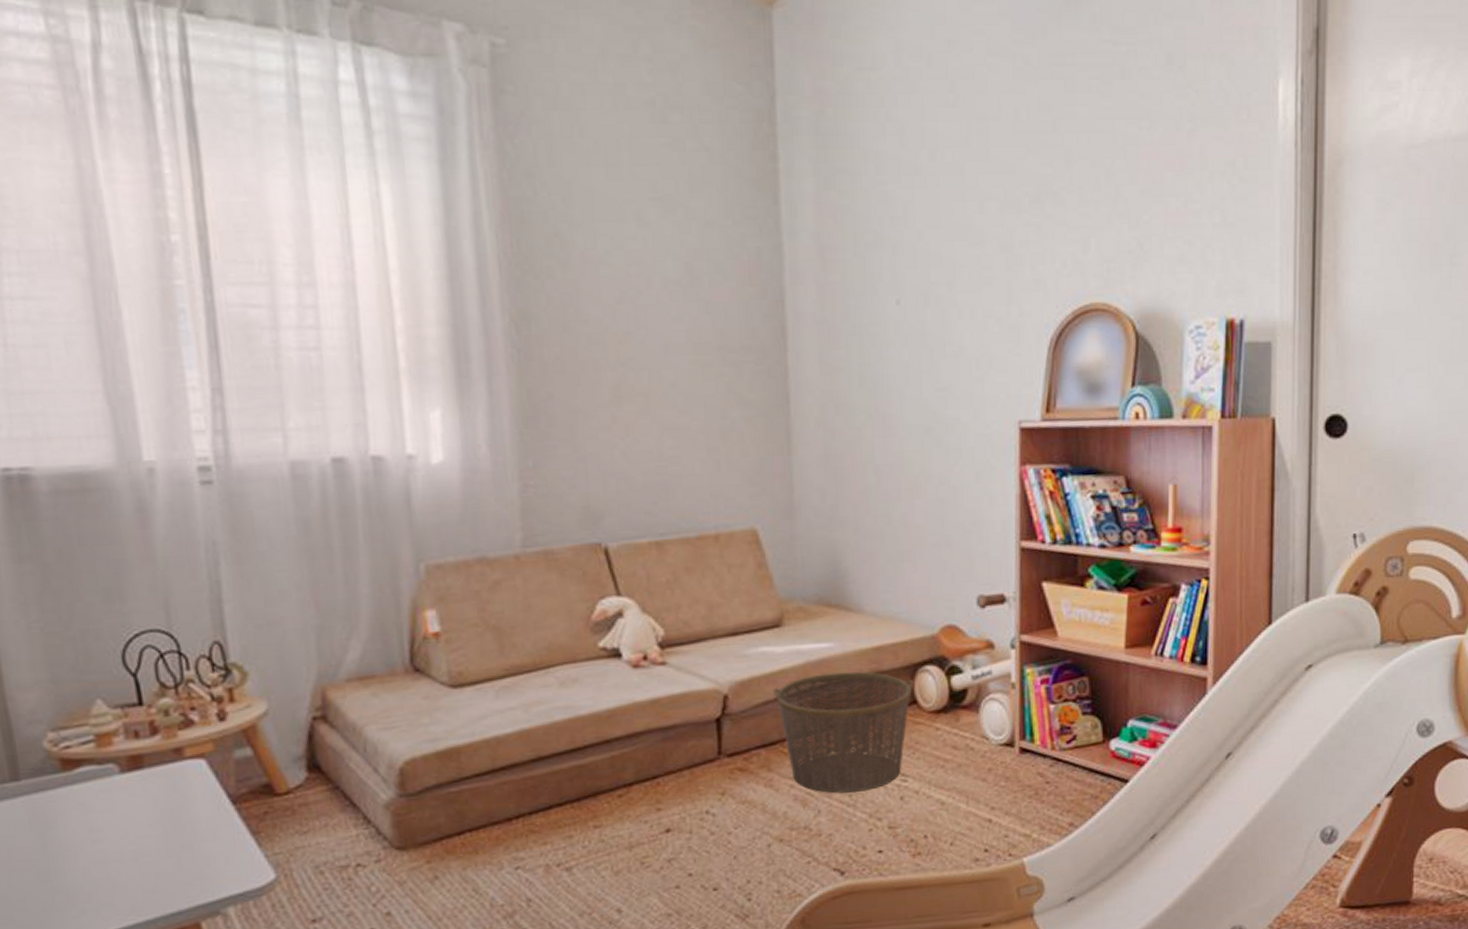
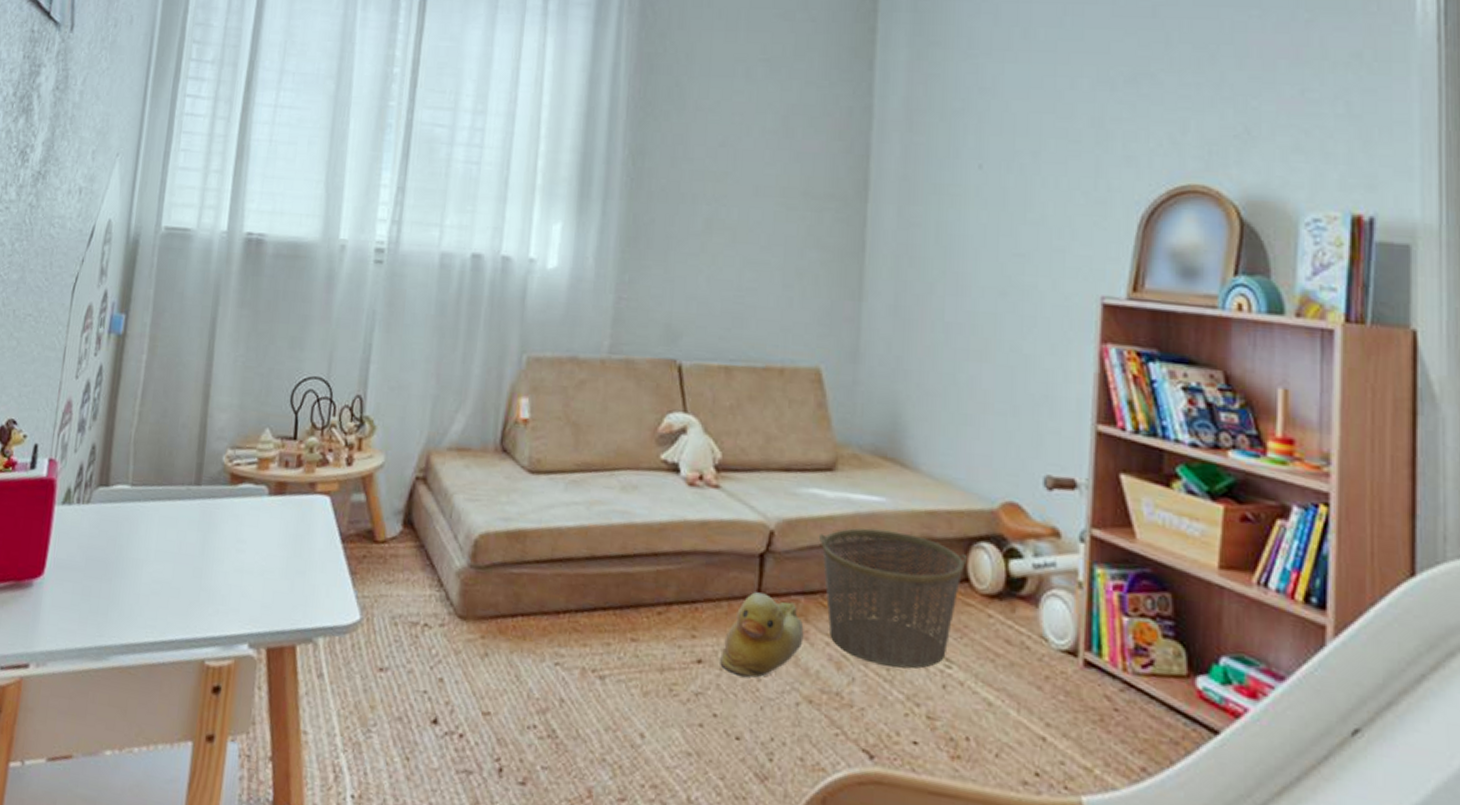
rubber duck: none [688,754,768,835] -> present [720,592,804,678]

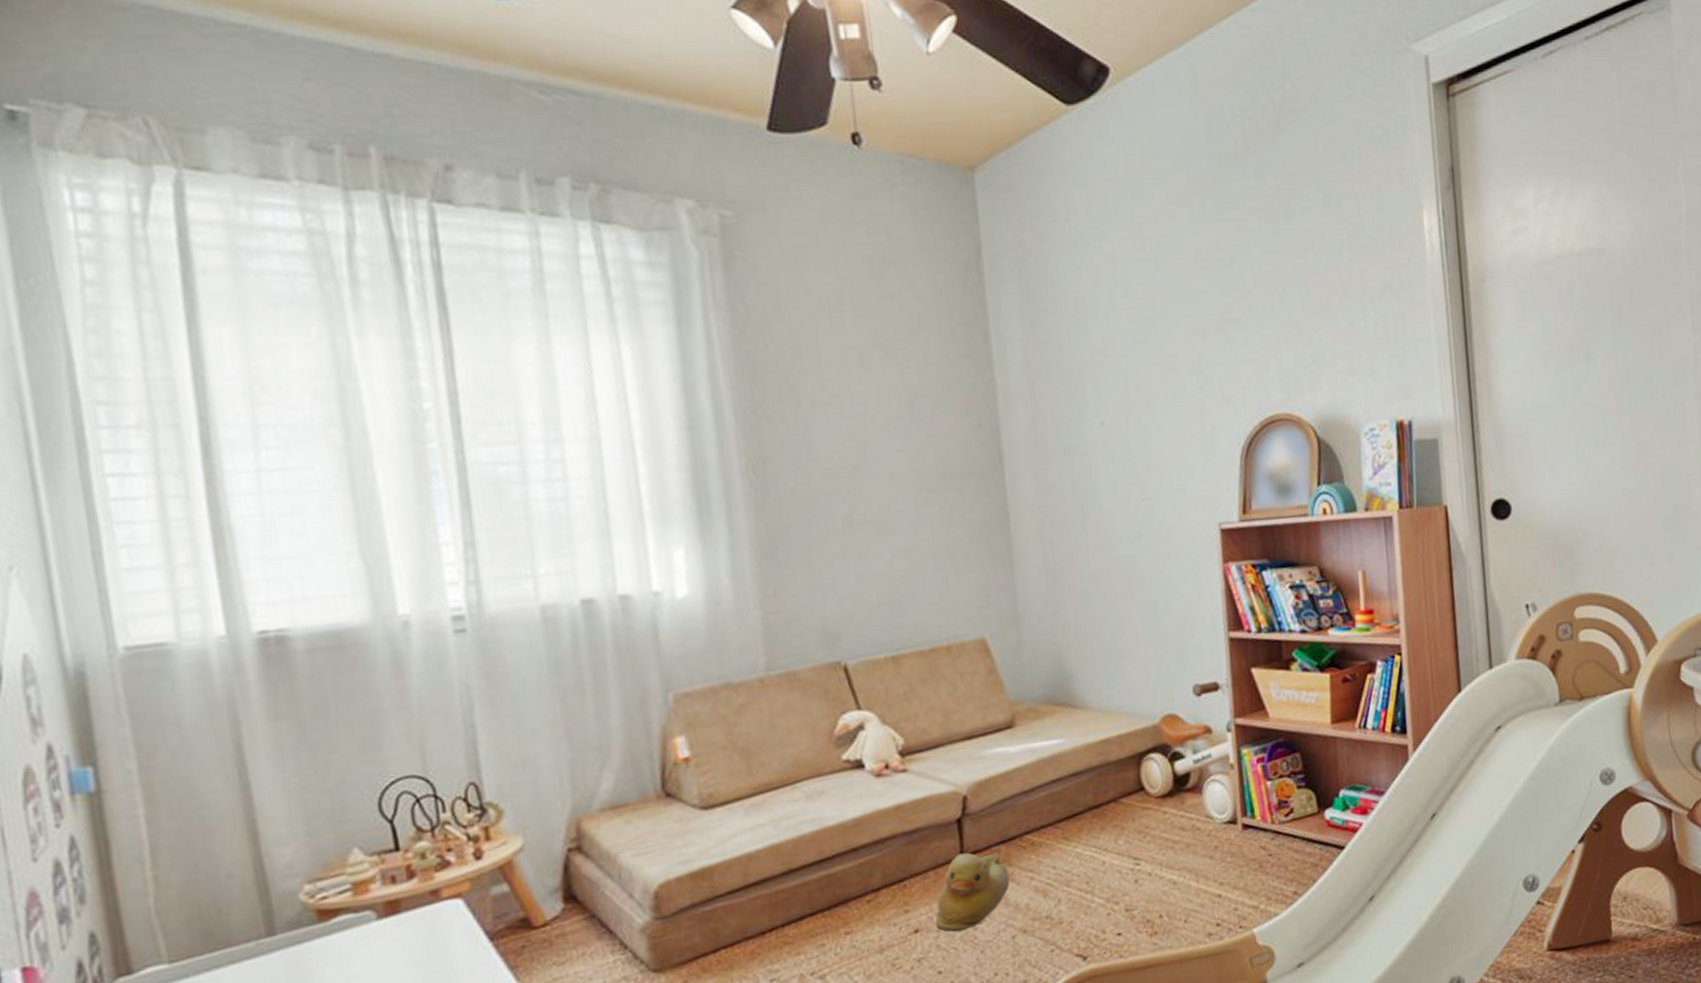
basket: present [819,528,968,669] -> none [1009,764,1141,882]

